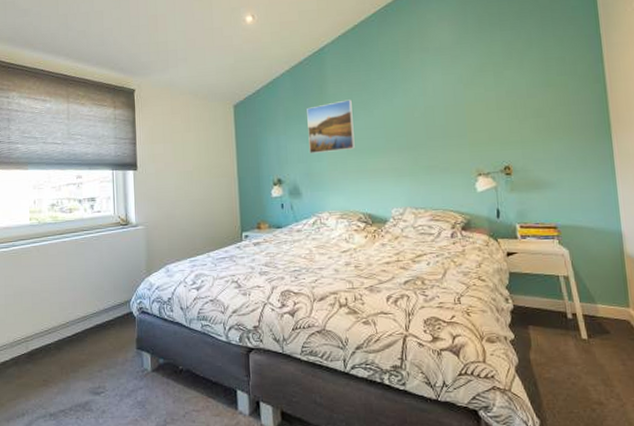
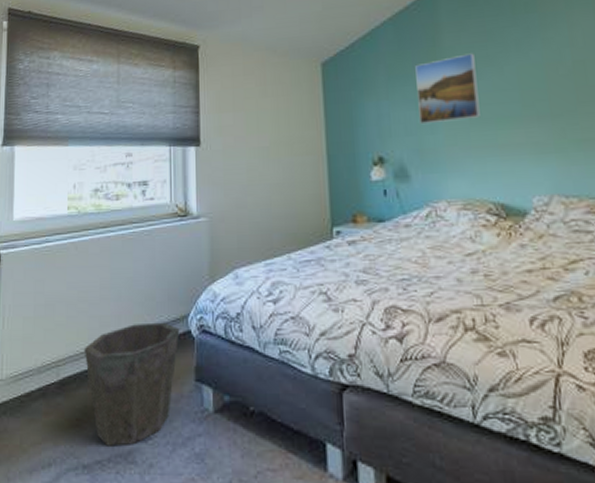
waste bin: none [47,306,124,399] -> present [84,322,180,447]

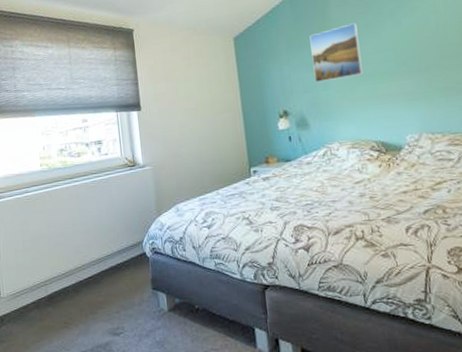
waste bin: present [84,322,180,447] -> none [64,247,137,340]

